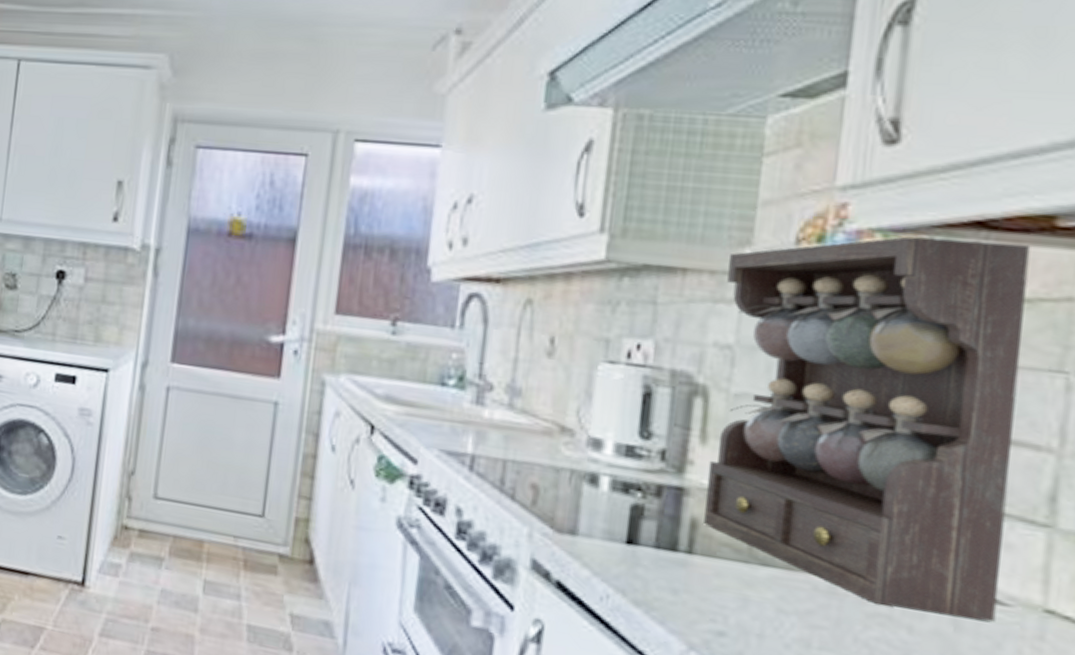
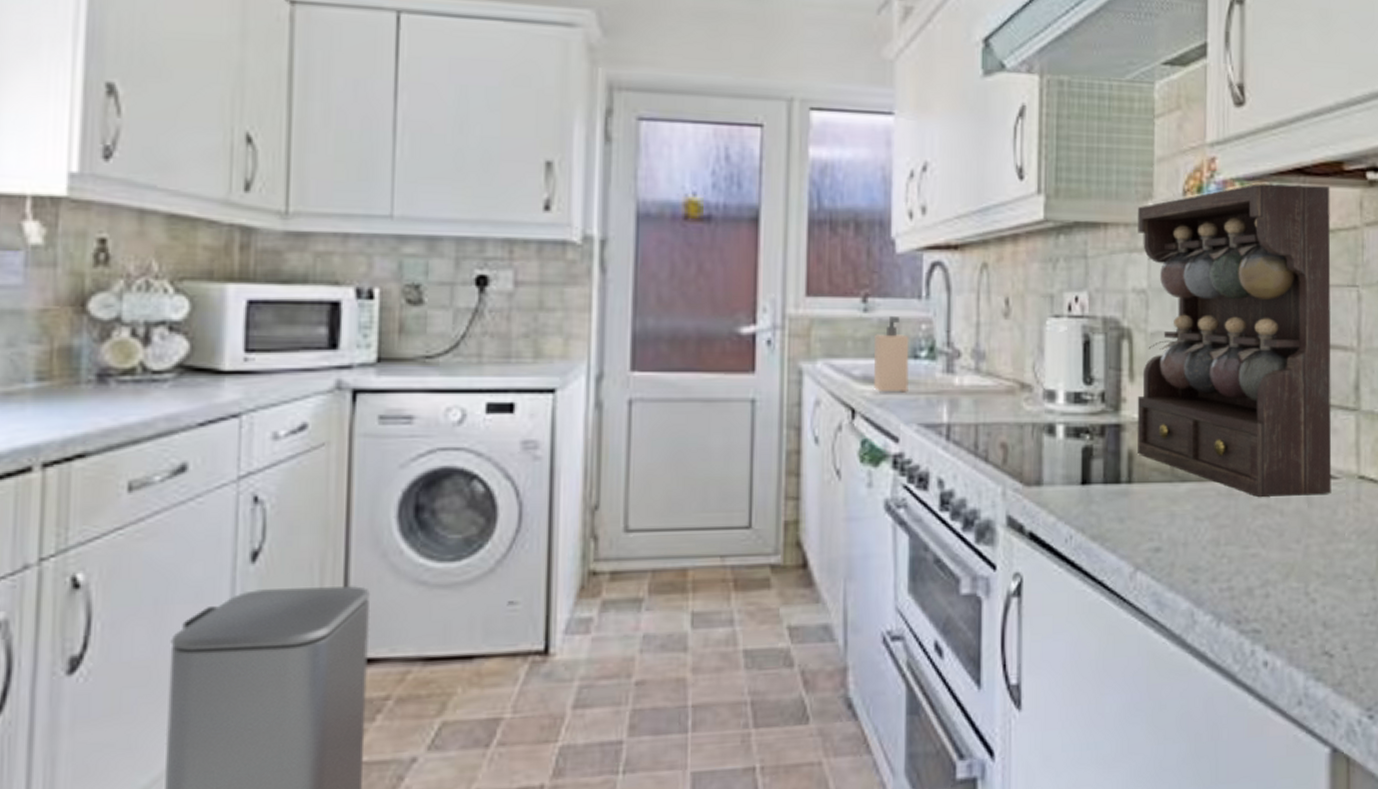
soap dispenser: none [396,341,438,417] -> present [874,315,909,393]

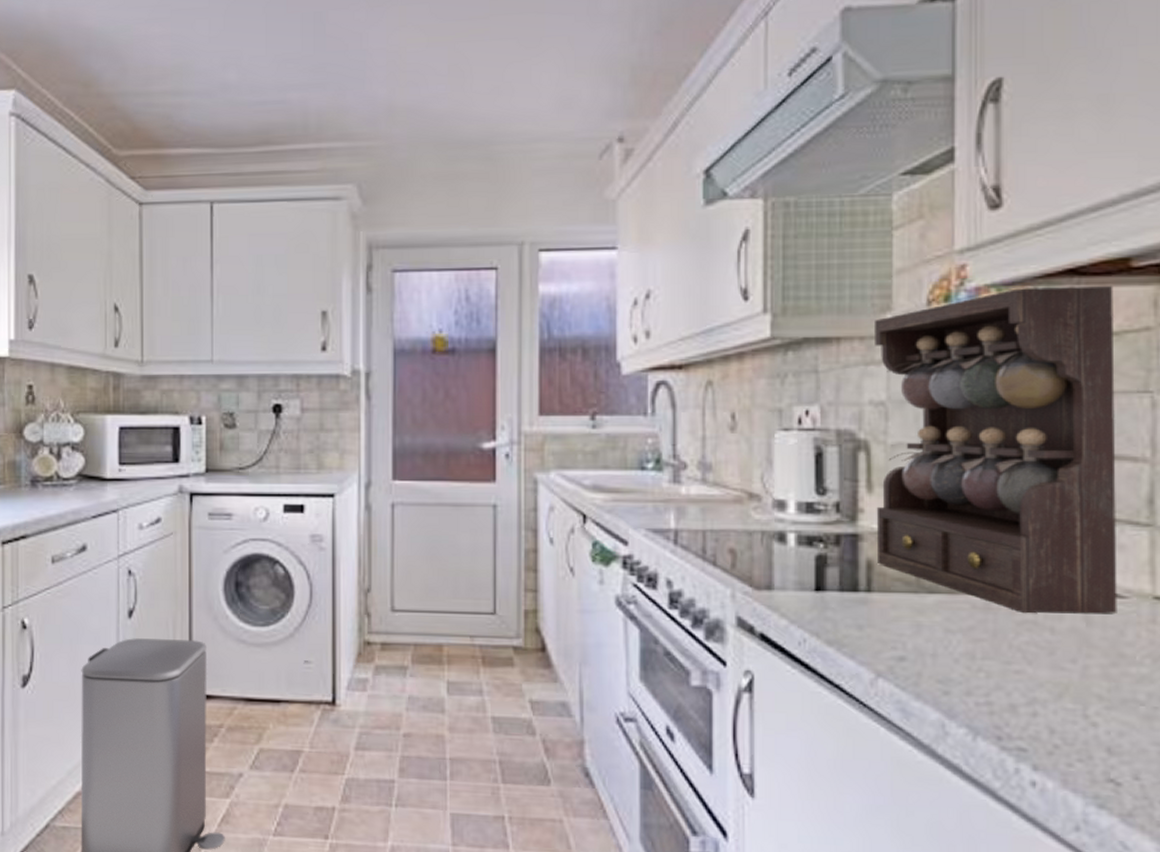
soap dispenser: present [874,315,909,393] -> none [603,431,636,501]

